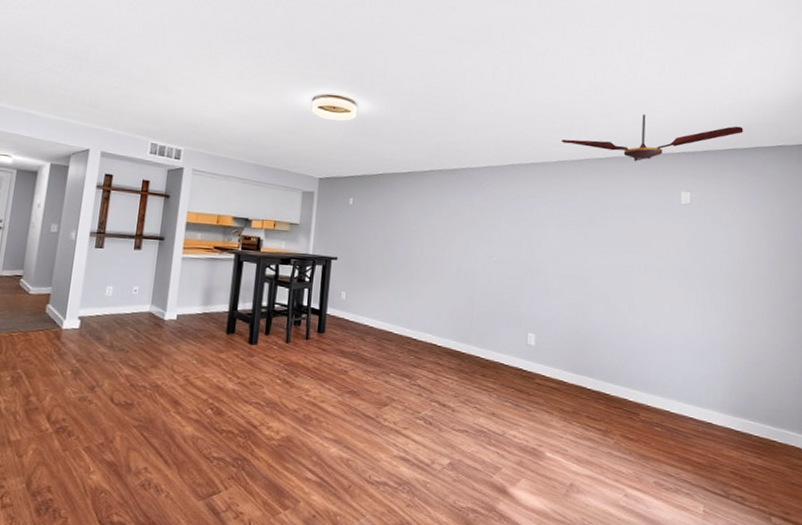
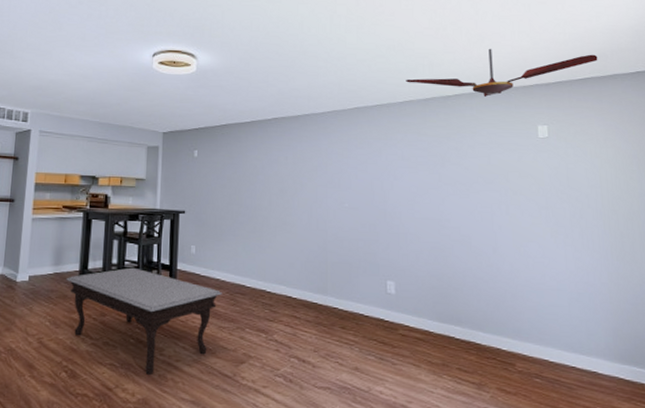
coffee table: none [215,310,370,415] -> present [66,267,222,376]

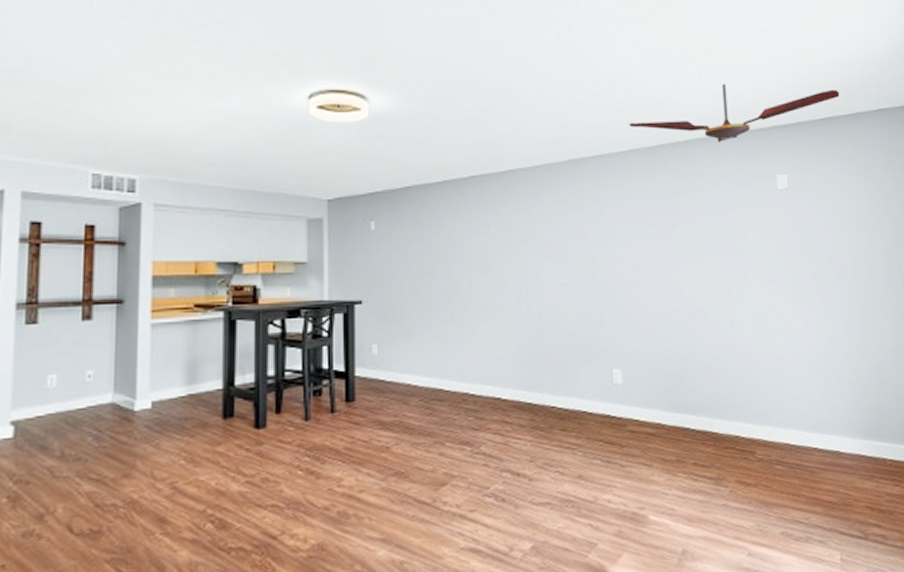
coffee table: present [66,267,222,376] -> none [205,378,414,514]

